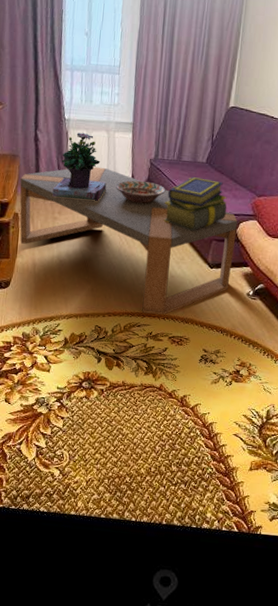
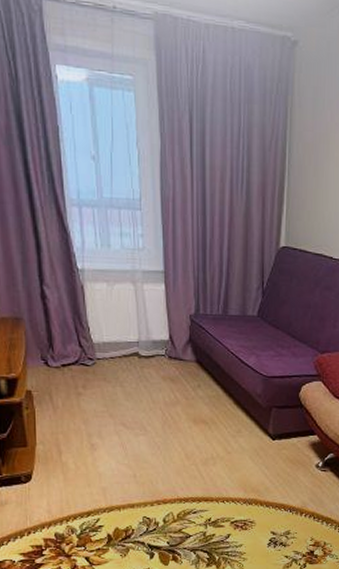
coffee table: present [20,166,238,315] -> none [29,327,299,497]
potted flower: present [52,132,107,201] -> none [72,285,139,370]
decorative bowl: present [115,180,166,204] -> none [150,342,212,370]
stack of books: present [163,176,227,231] -> none [212,333,286,398]

